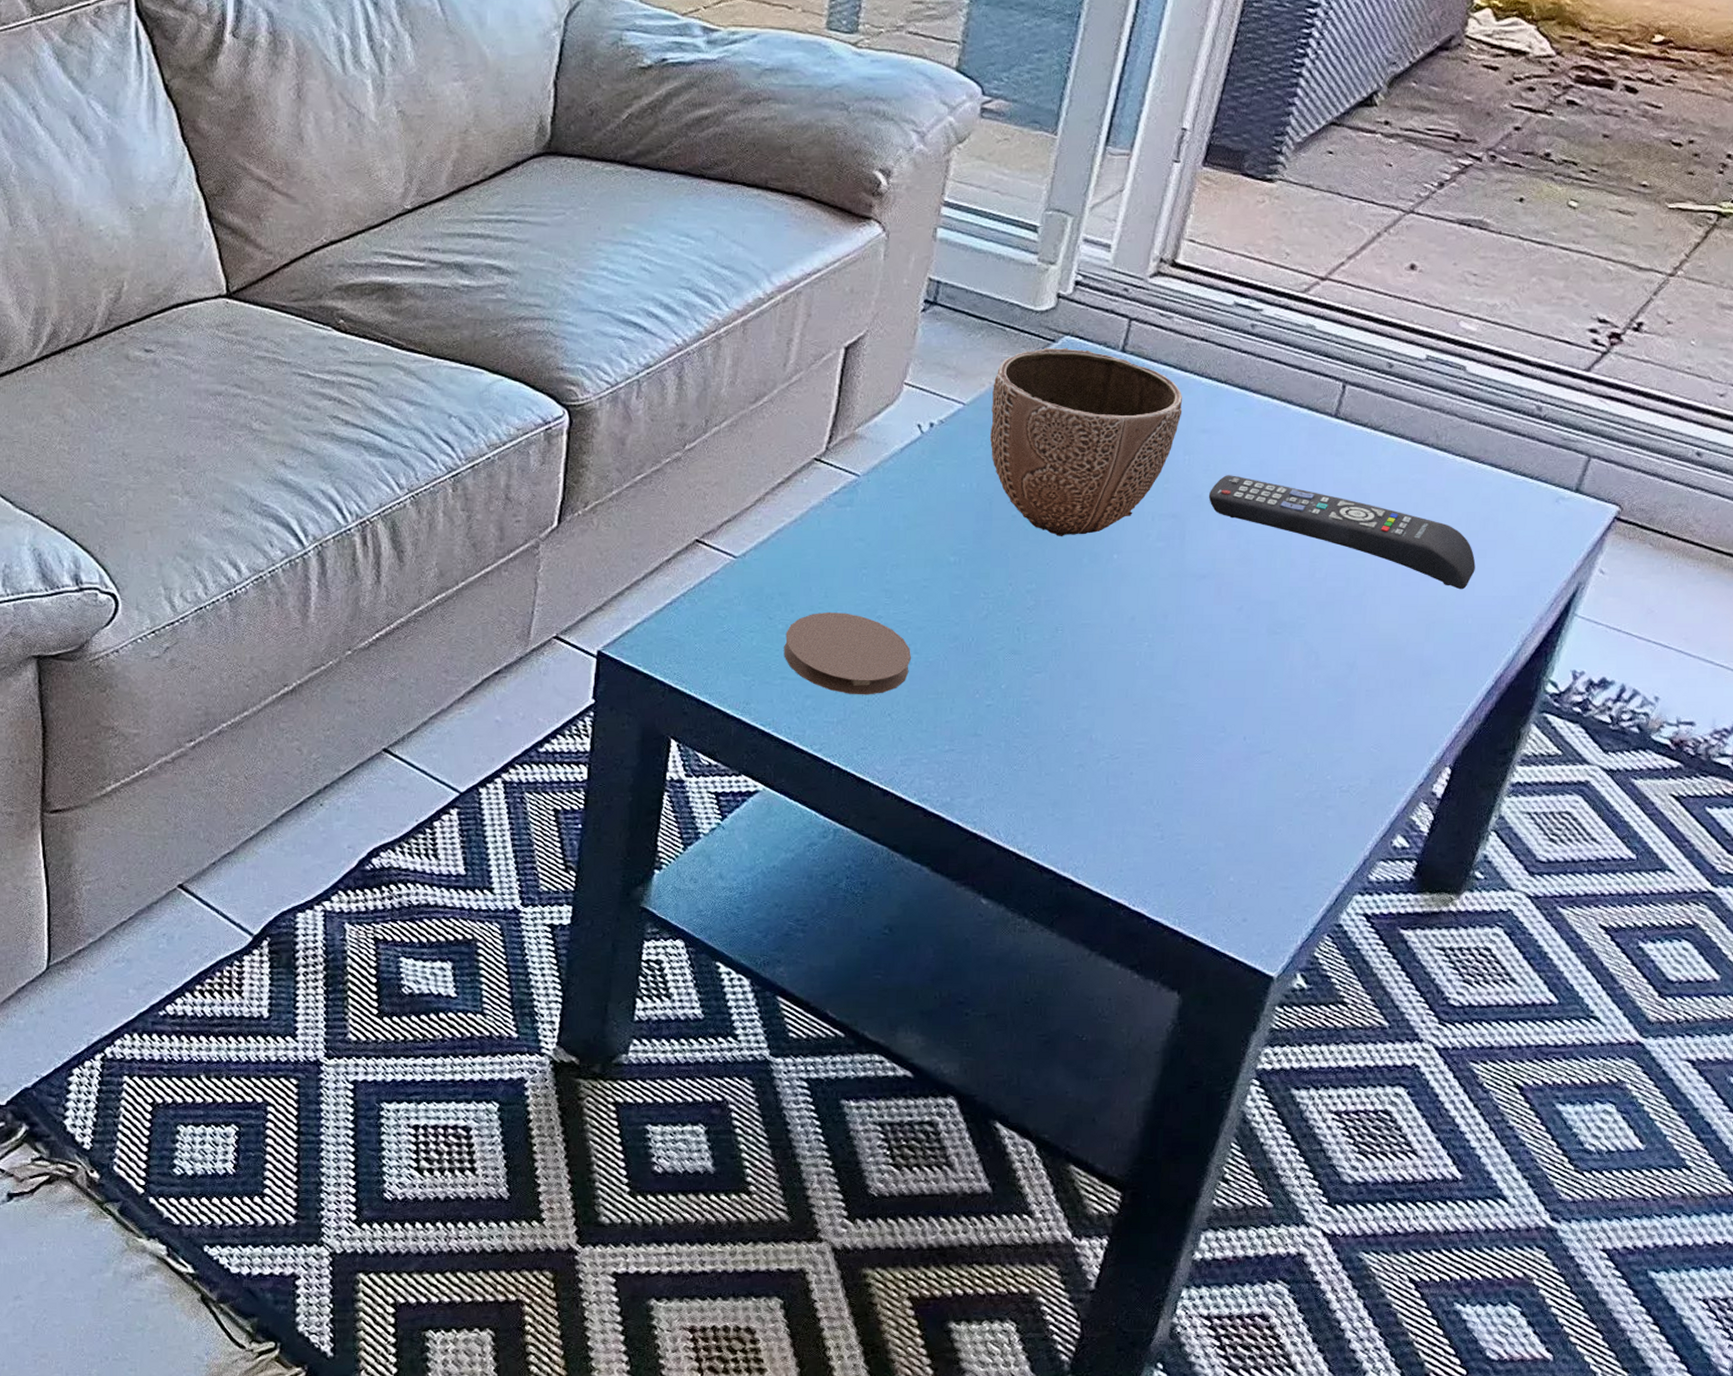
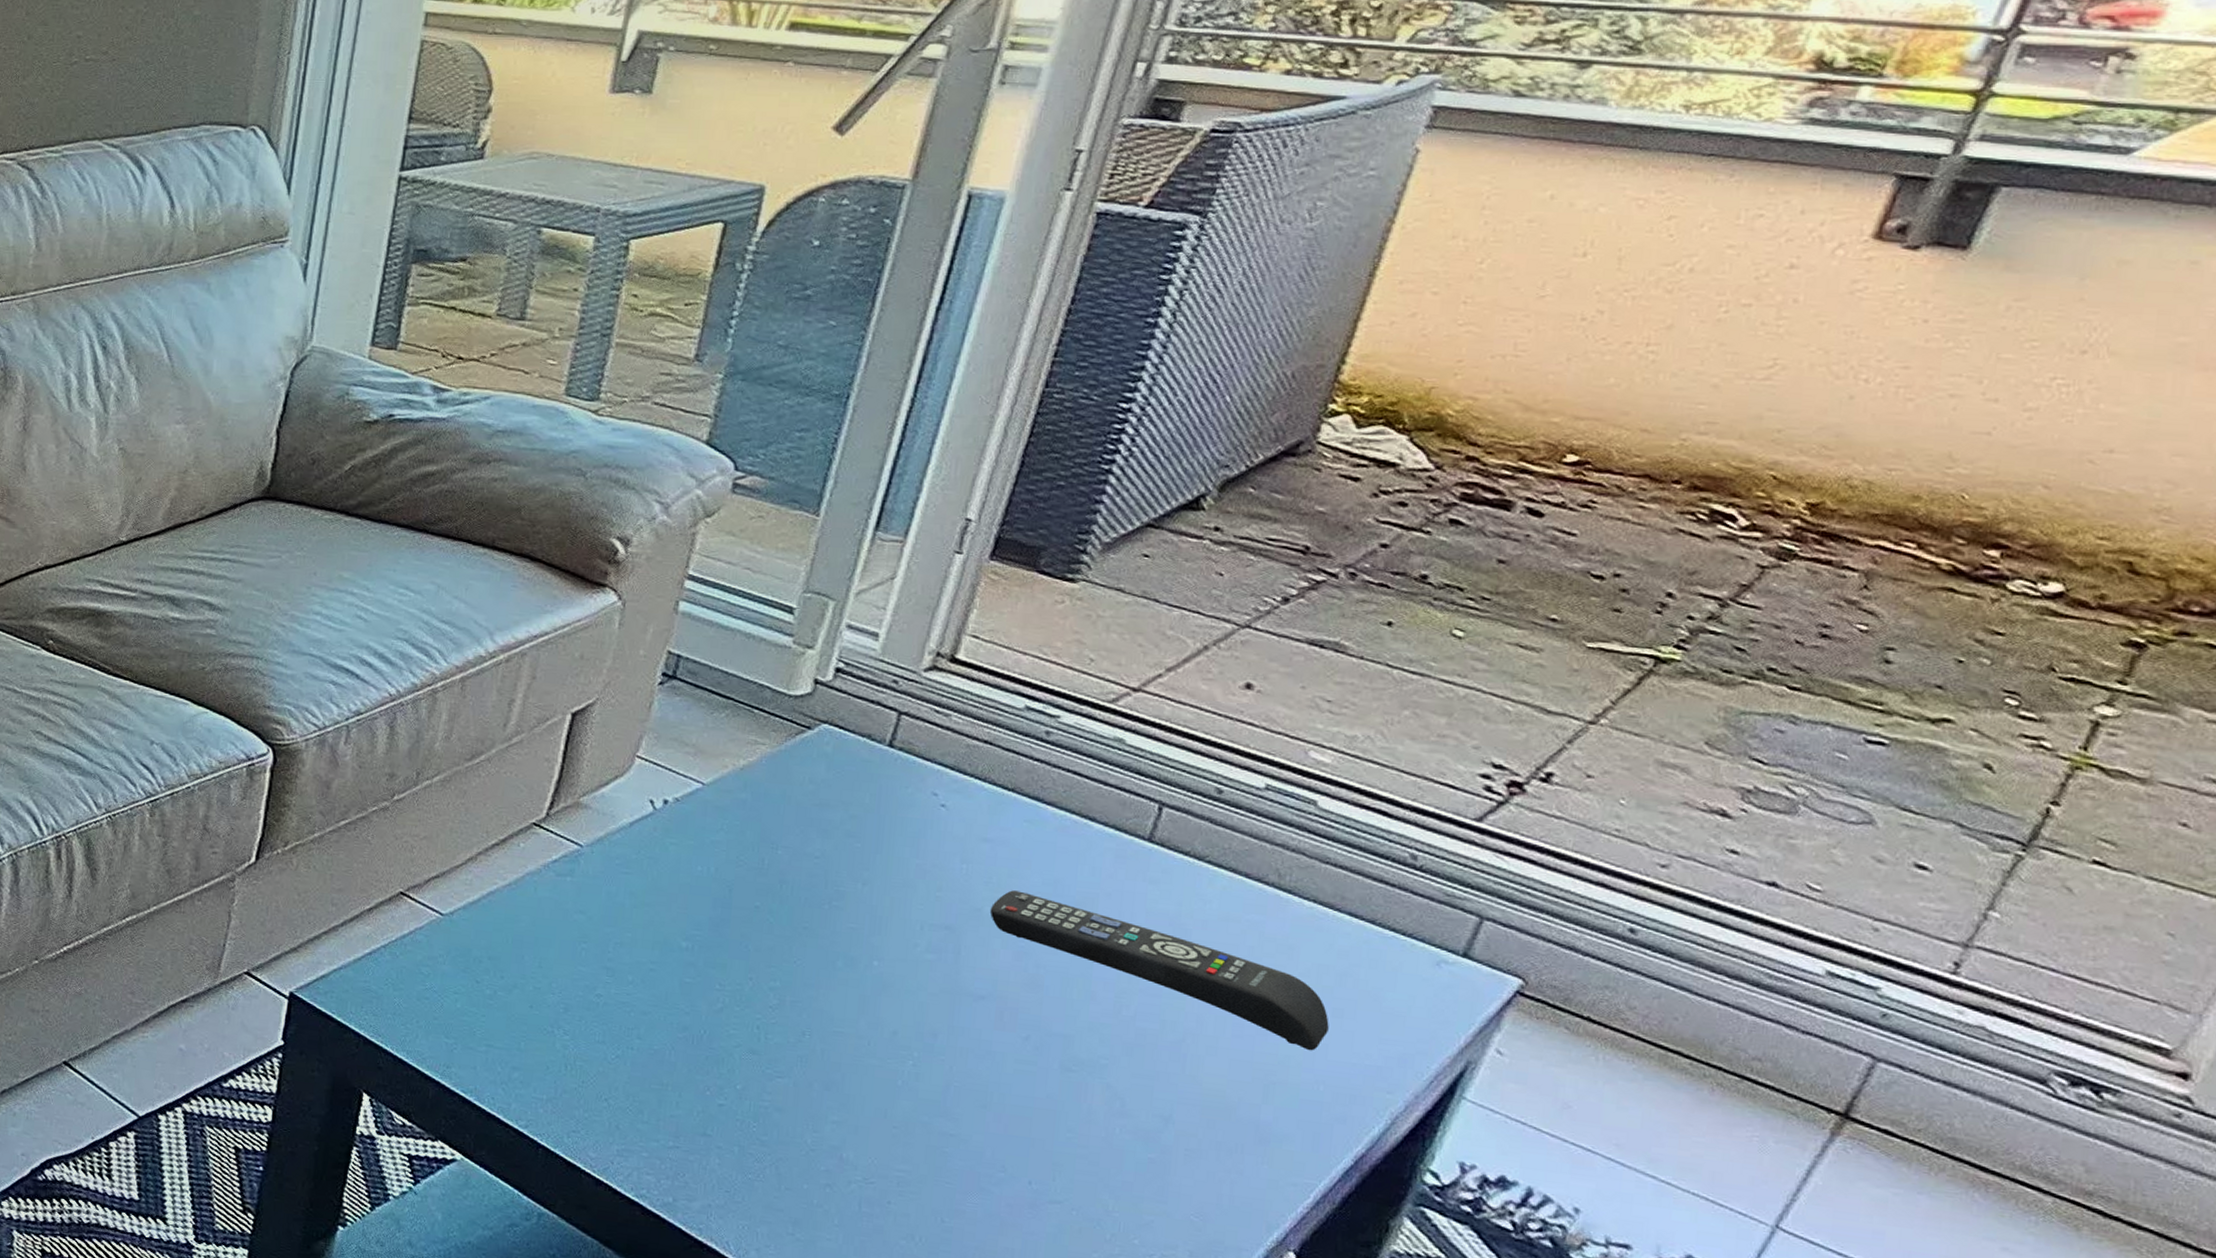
coaster: present [784,613,911,695] -> none [490,982,633,1076]
decorative bowl: present [990,347,1183,537] -> none [732,733,960,936]

